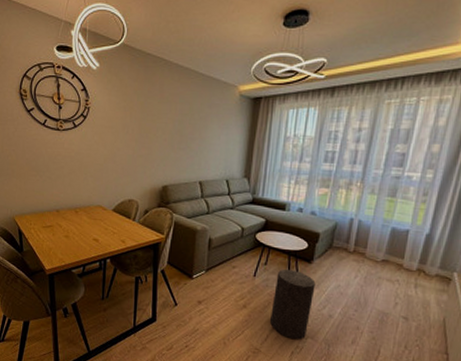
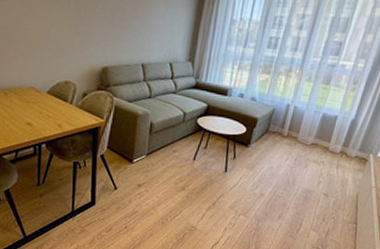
stool: present [270,269,316,339] -> none [207,152,251,216]

